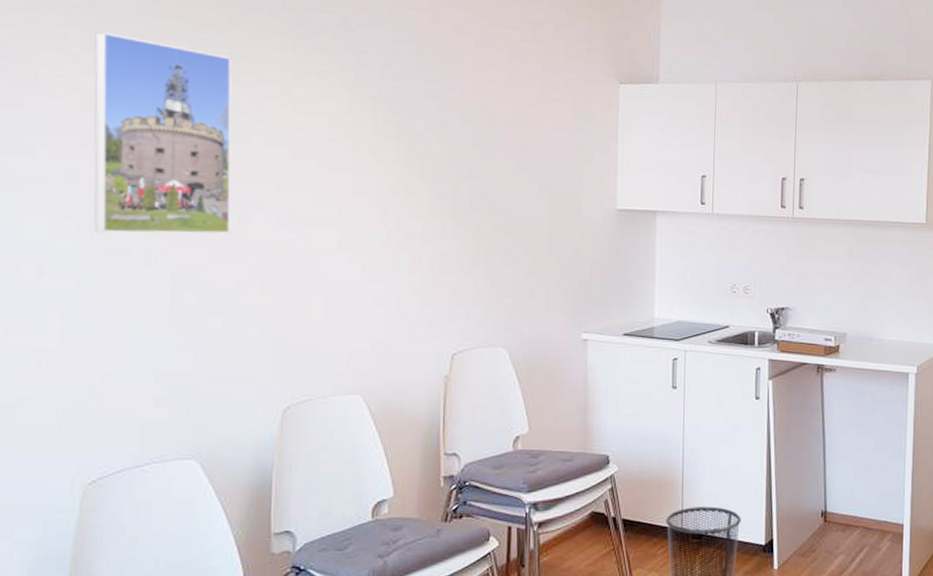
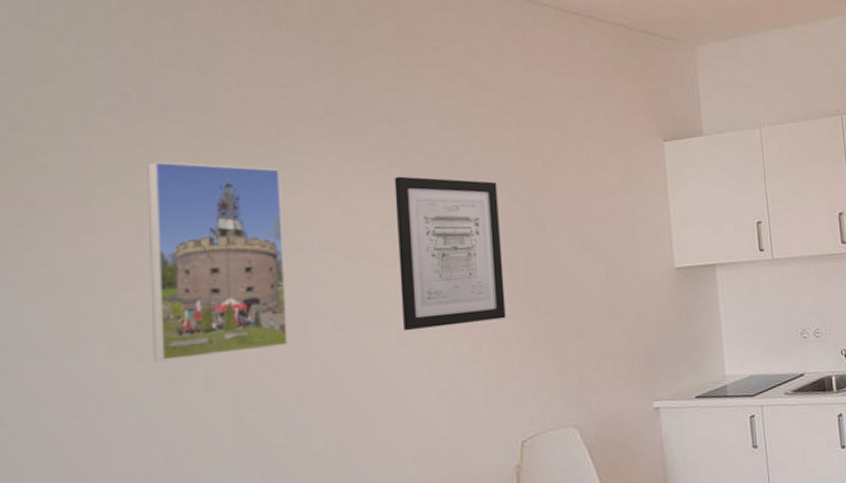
wall art: none [344,82,449,236] -> present [394,176,506,331]

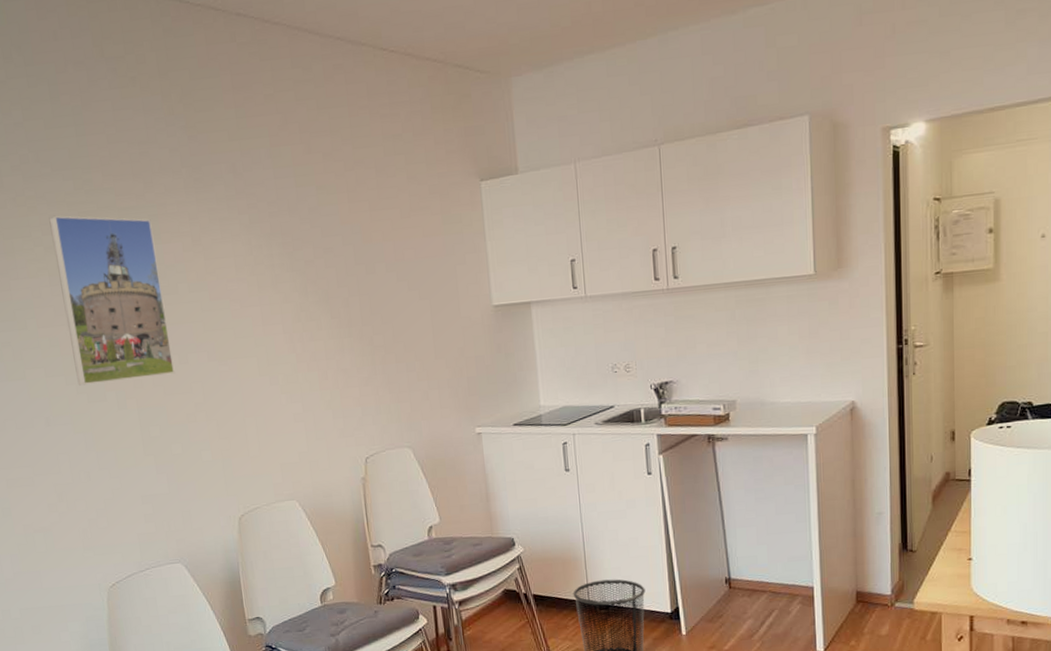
wall art: present [394,176,506,331] -> none [243,223,346,363]

